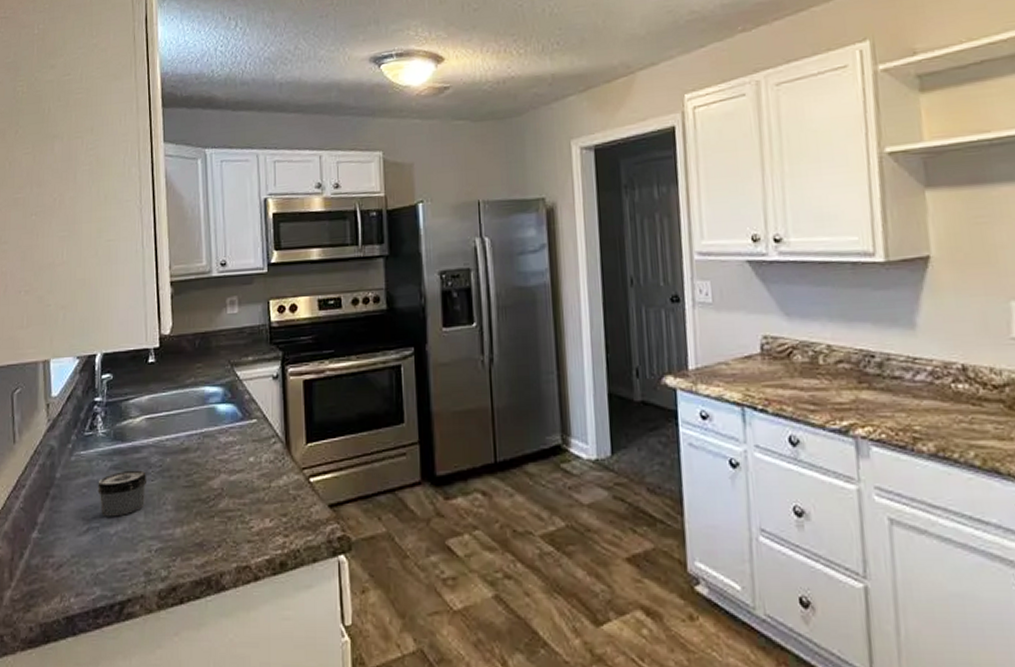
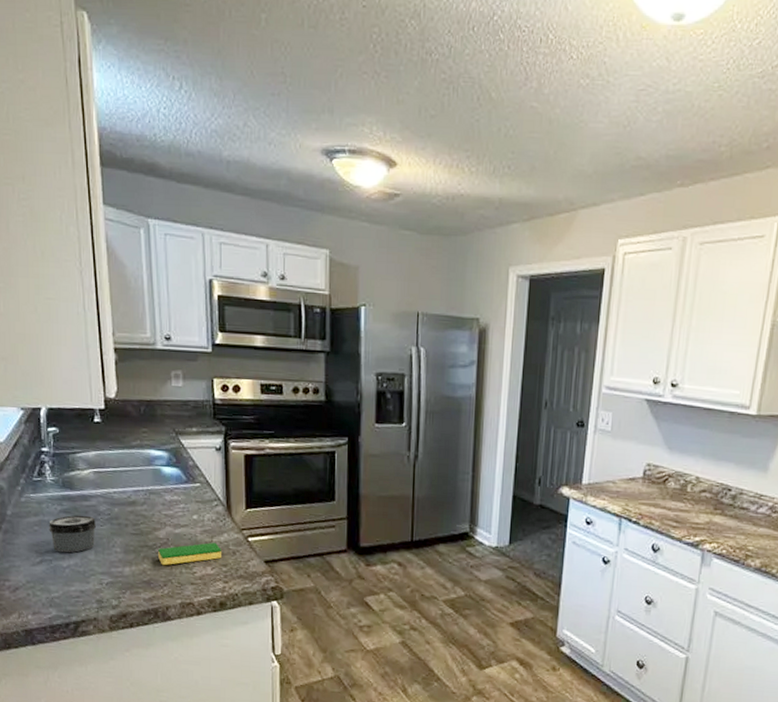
dish sponge: none [212,487,281,522] -> present [158,542,221,566]

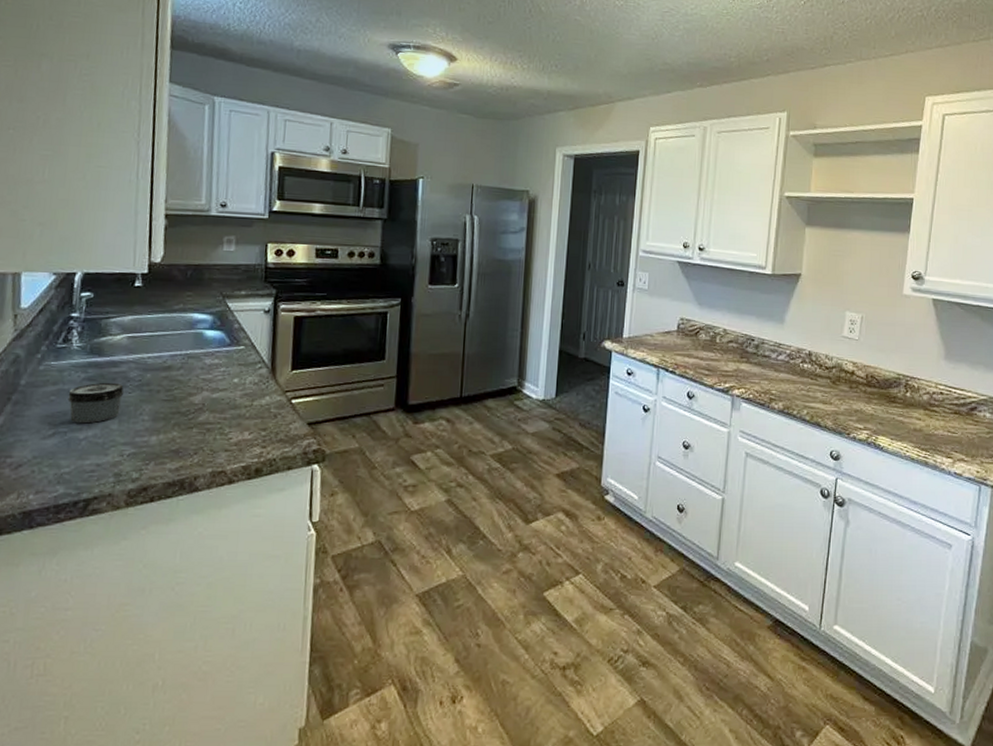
dish sponge: present [158,542,221,566] -> none [191,405,262,433]

